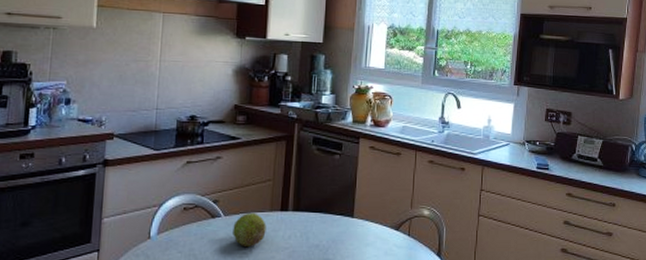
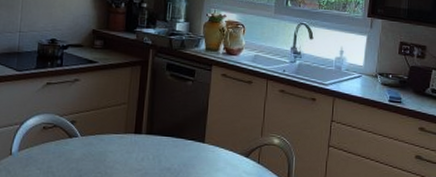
fruit: present [233,212,266,246] -> none [89,134,121,167]

